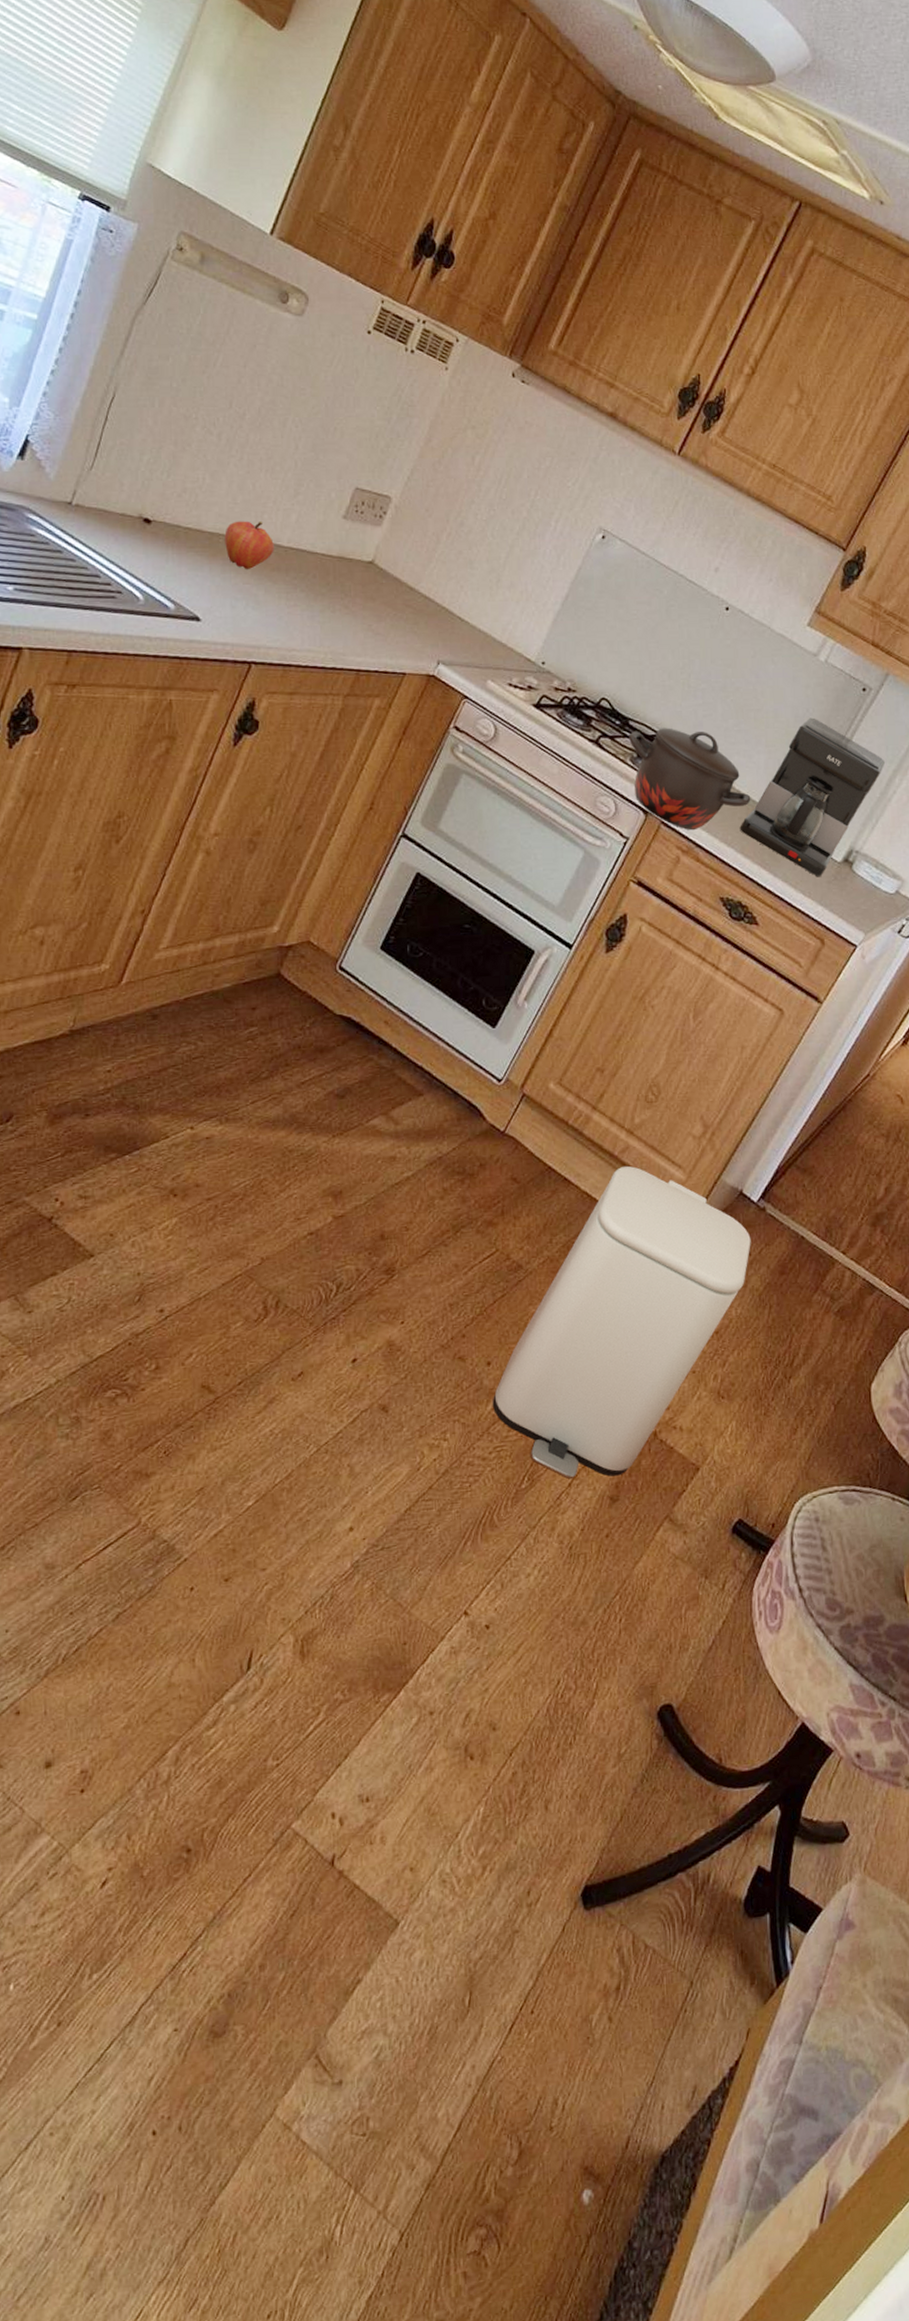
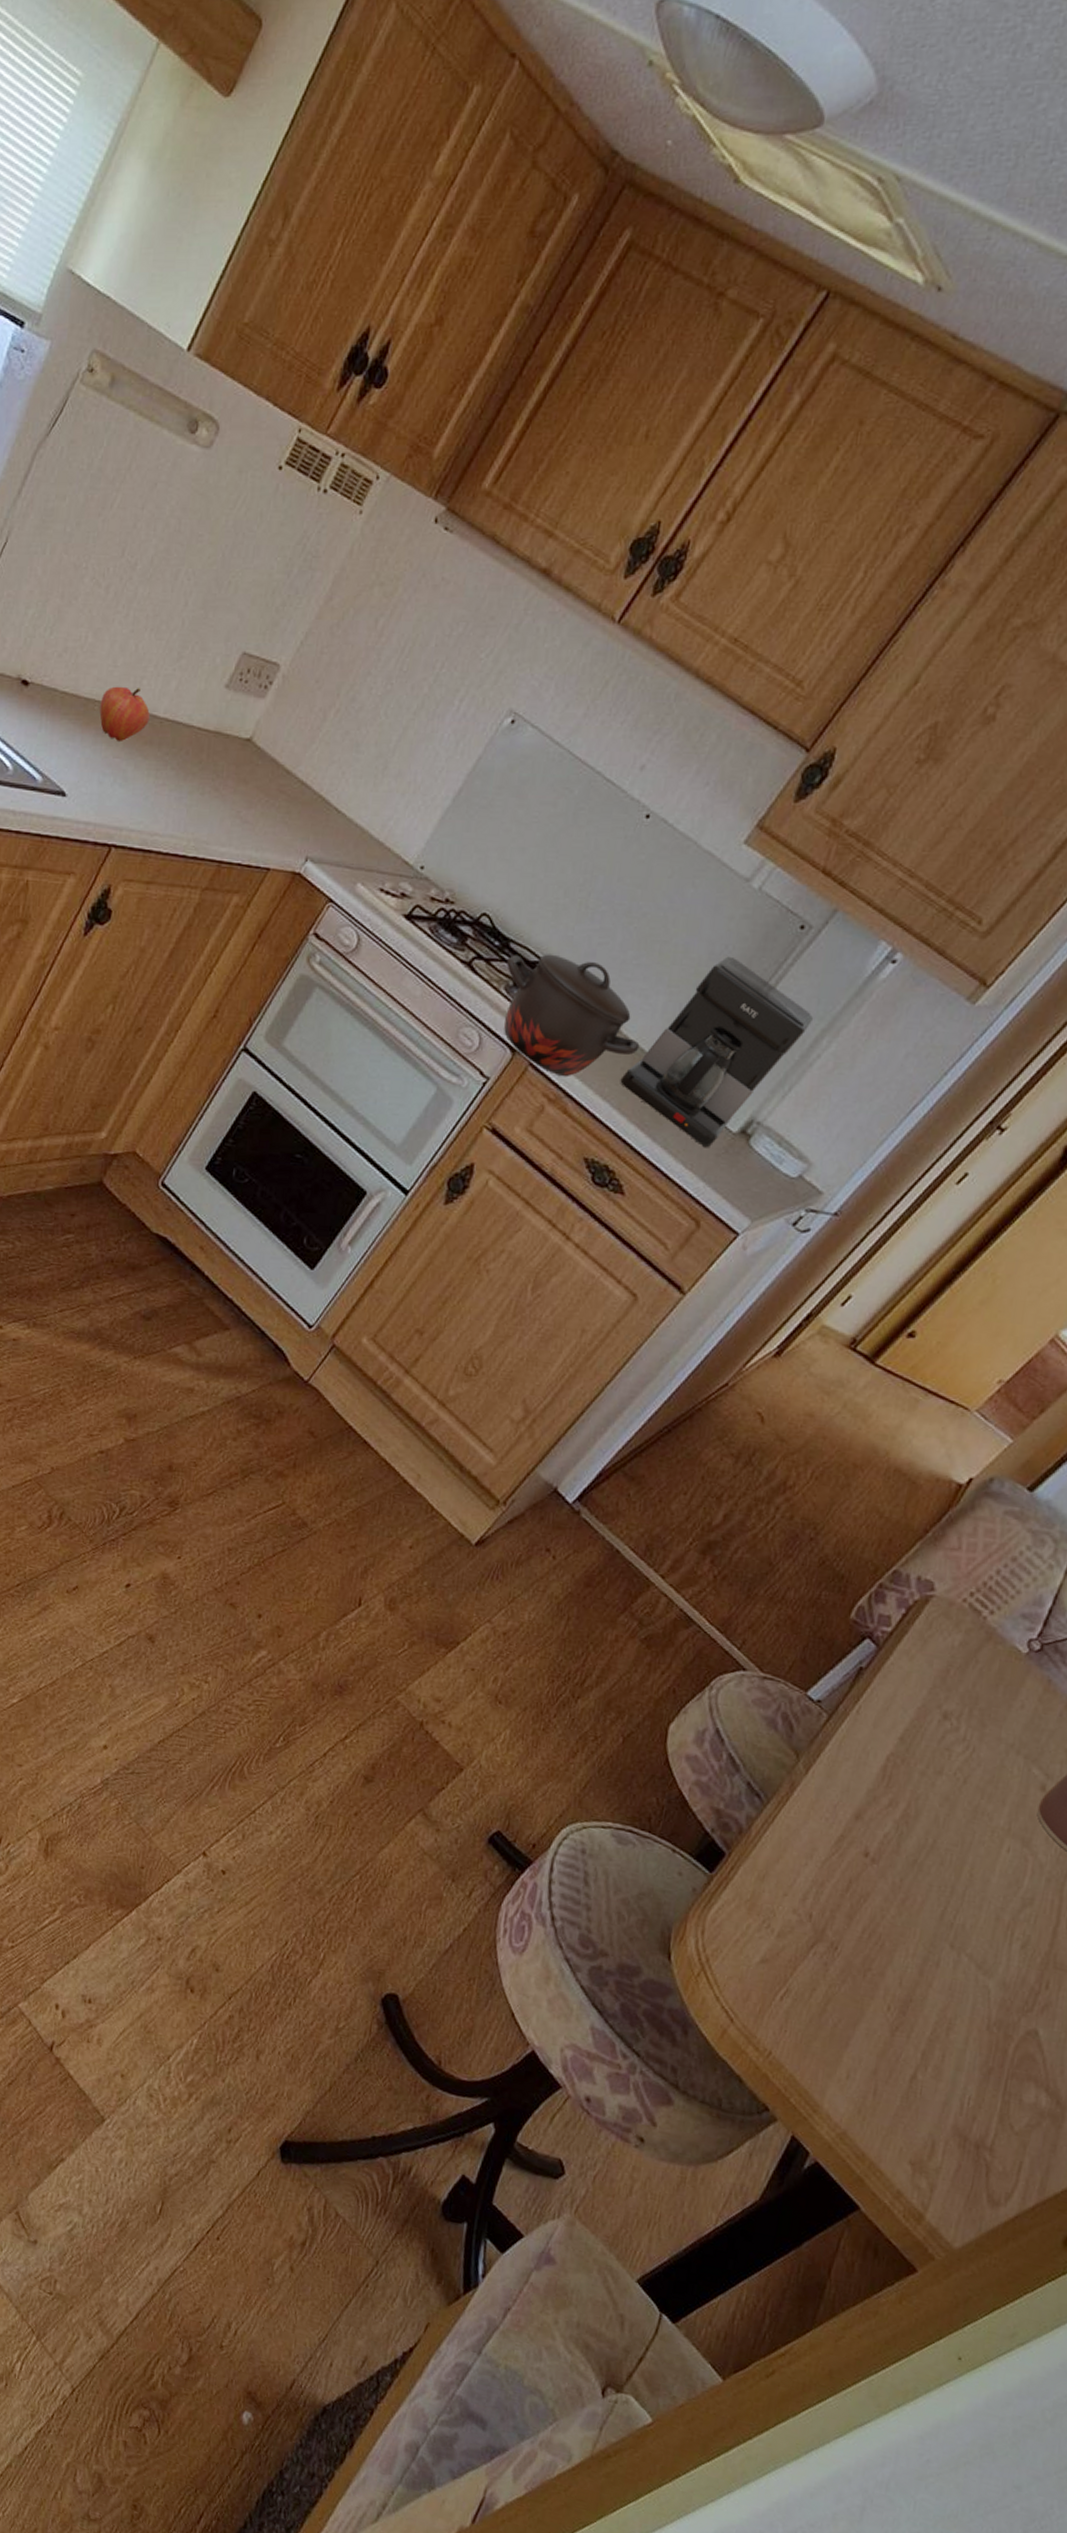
pedal bin: present [493,1165,751,1480] -> none [258,1439,559,1757]

